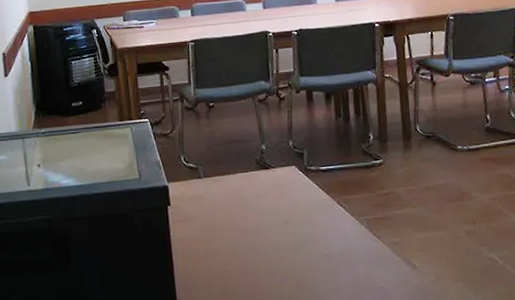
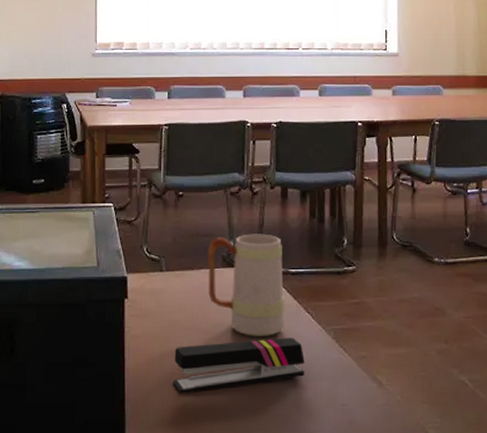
stapler: none [218,230,342,289] -> present [173,337,305,394]
mug: none [241,136,320,232] -> present [207,234,285,336]

